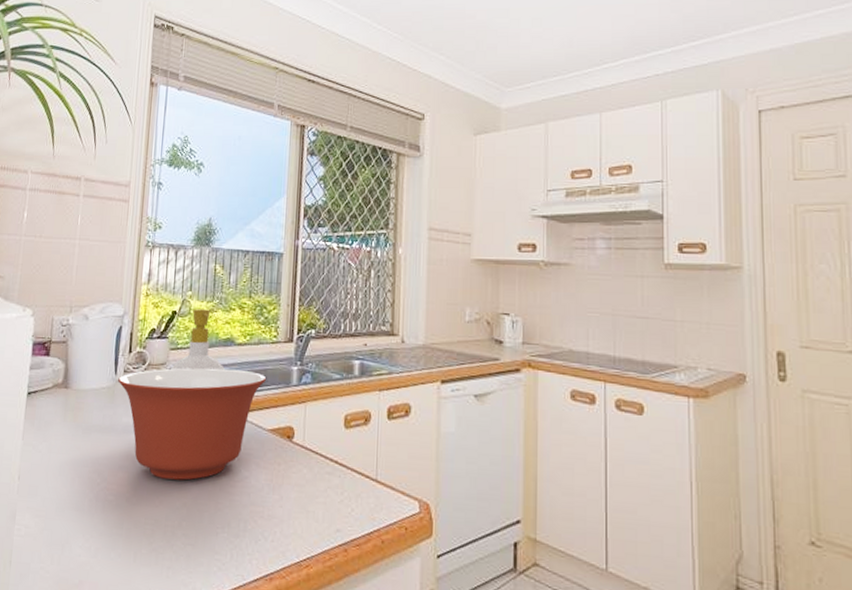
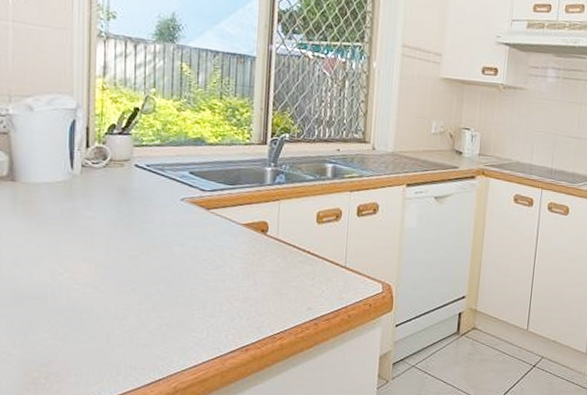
mixing bowl: present [118,368,266,480] -> none [75,165,239,270]
soap bottle: present [170,309,225,370] -> none [135,106,195,168]

